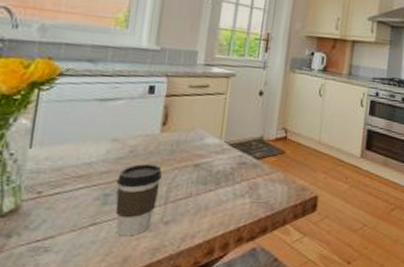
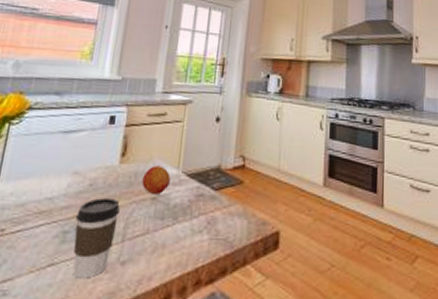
fruit: none [184,135,213,162] -> present [142,165,171,194]

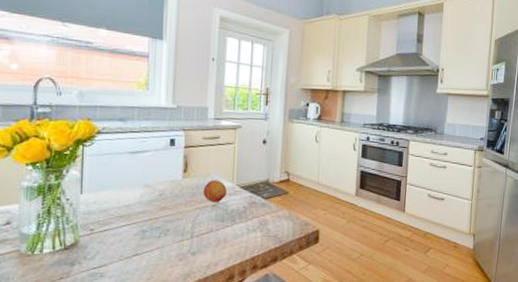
coffee cup: present [72,198,120,279] -> none [151,205,186,265]

